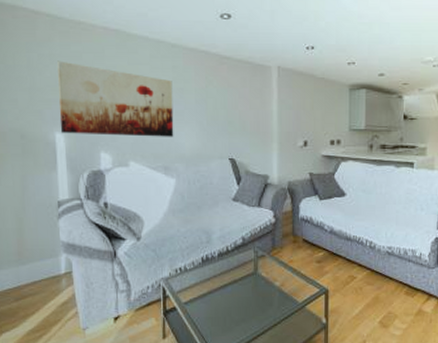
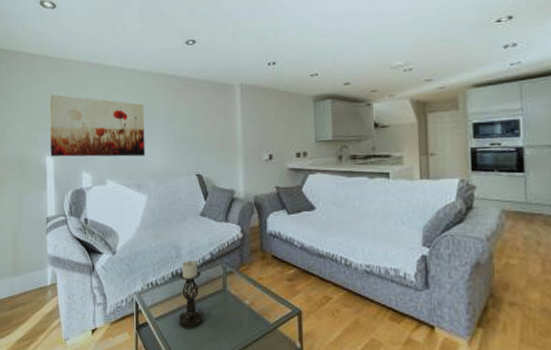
candle holder: none [208,245,235,311] -> present [178,261,205,328]

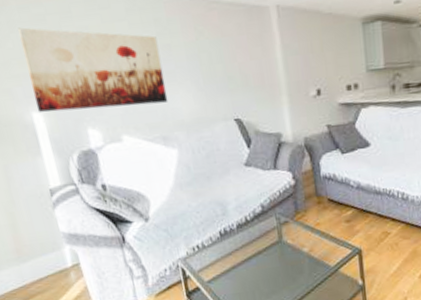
candle holder: present [178,261,205,328] -> none [228,215,262,286]

